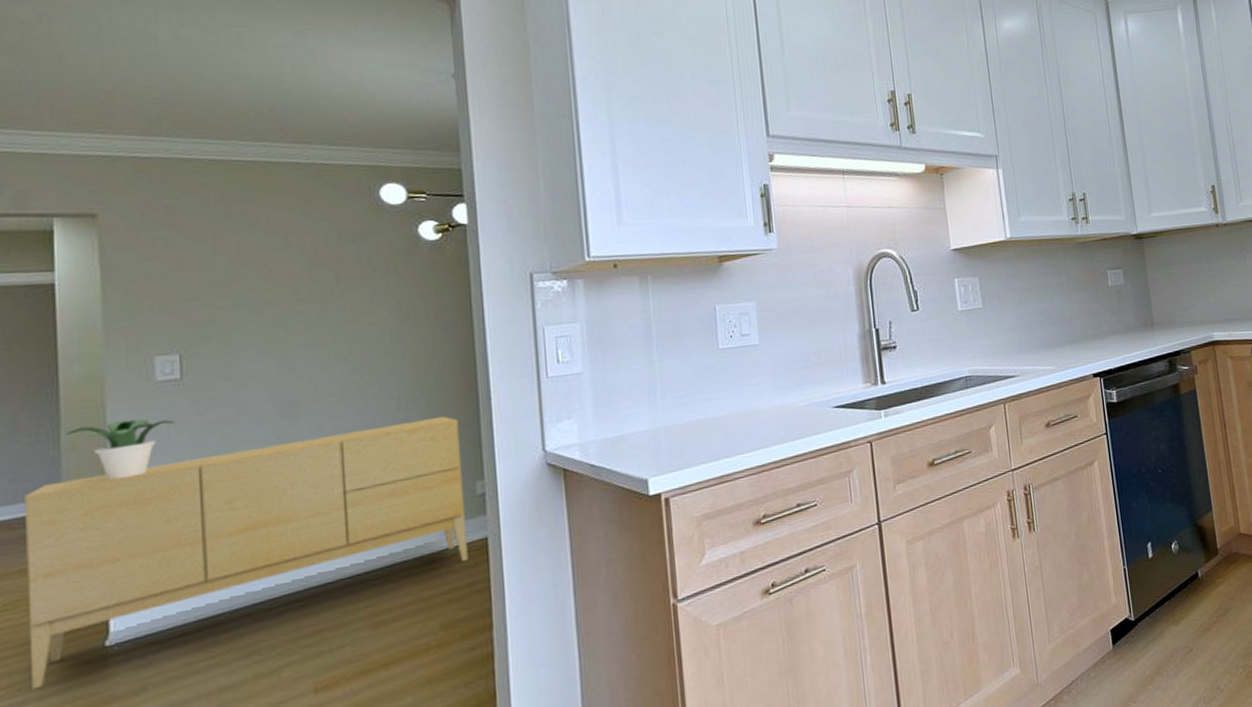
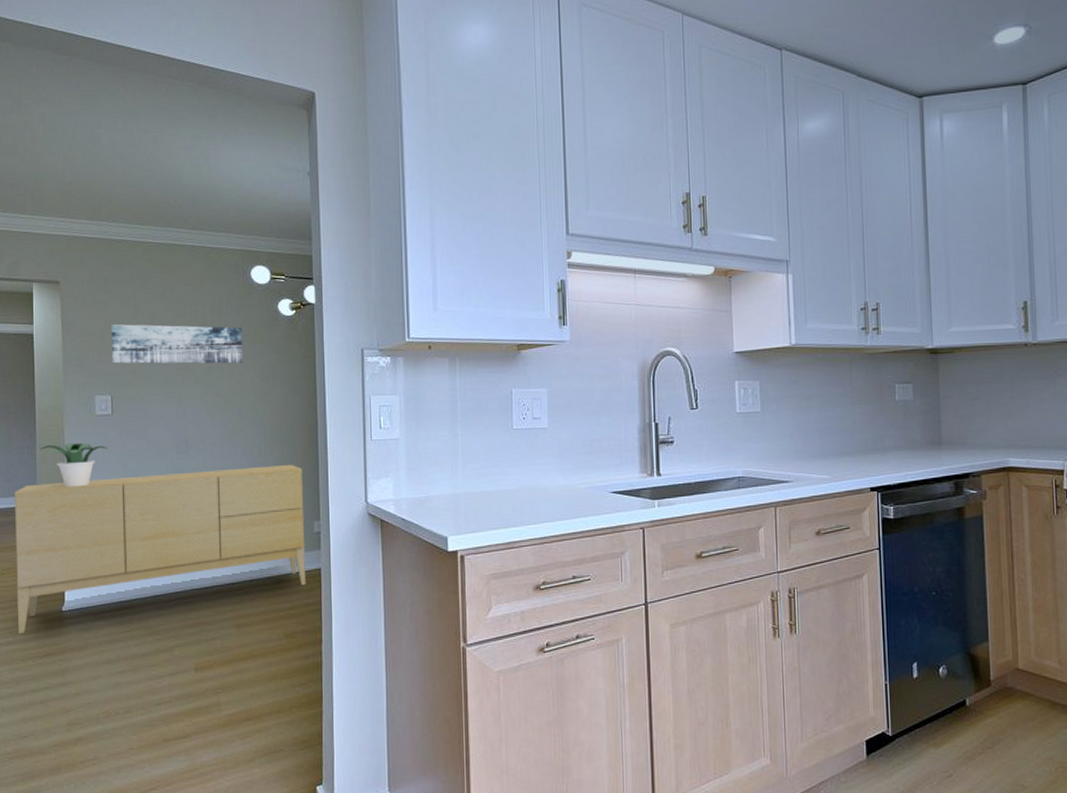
wall art: none [177,257,372,314] -> present [111,323,243,364]

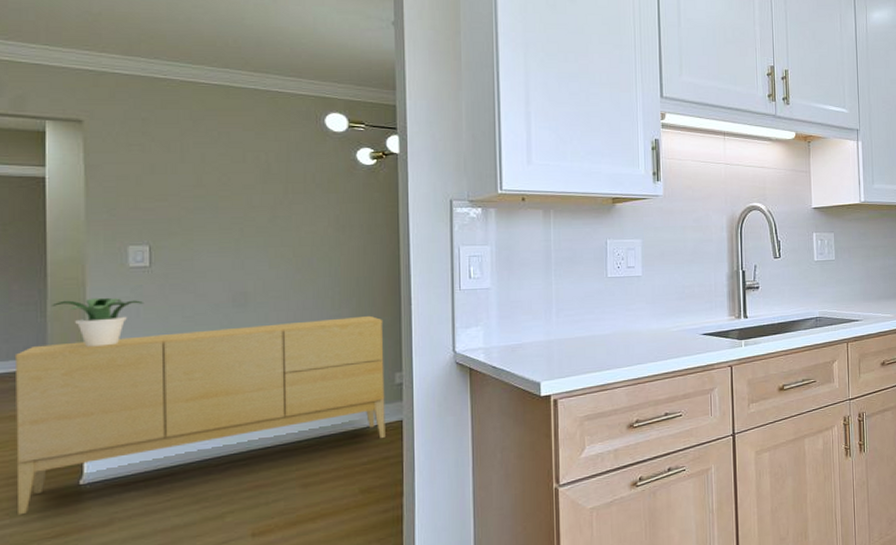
wall art: present [111,323,243,364] -> none [150,168,314,213]

